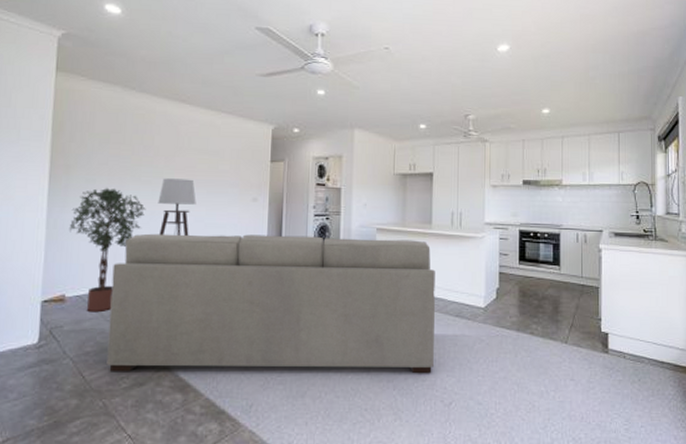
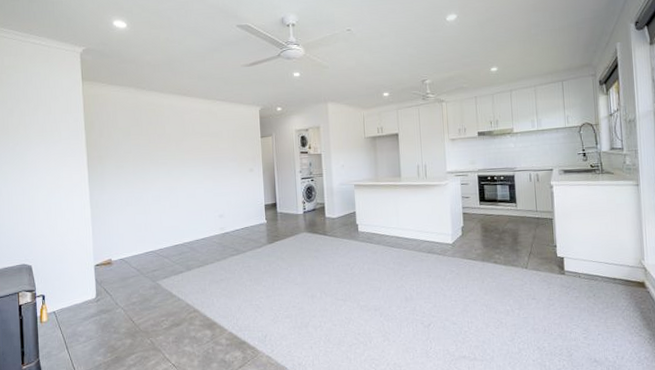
potted tree: present [68,187,146,313] -> none [108,171,165,271]
sofa: present [106,233,435,373] -> none [145,192,413,316]
floor lamp: present [158,178,196,236] -> none [174,158,205,206]

